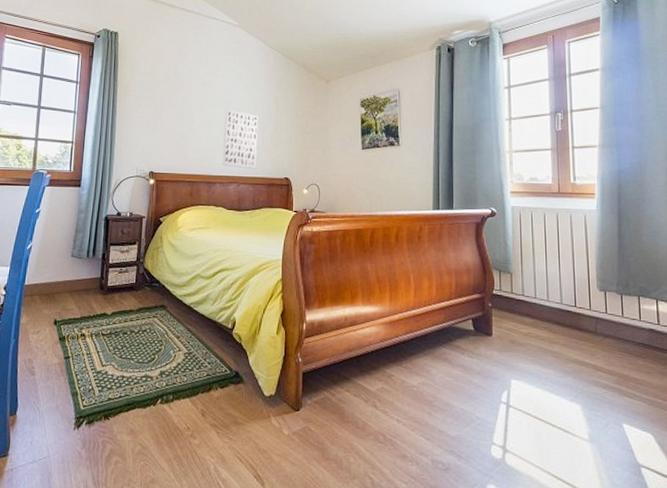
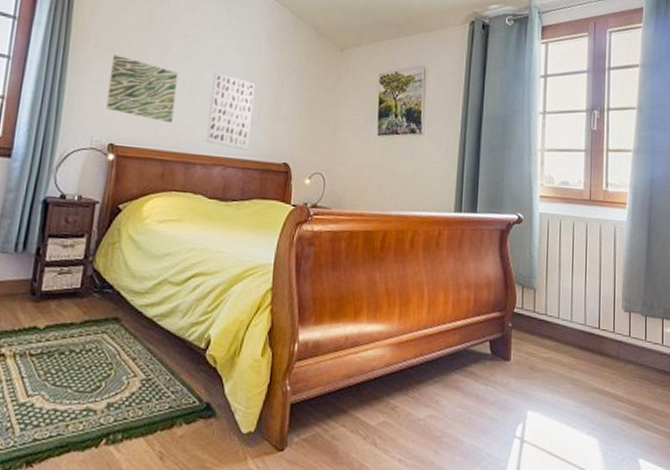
wall art: none [146,102,198,153] -> present [106,54,179,124]

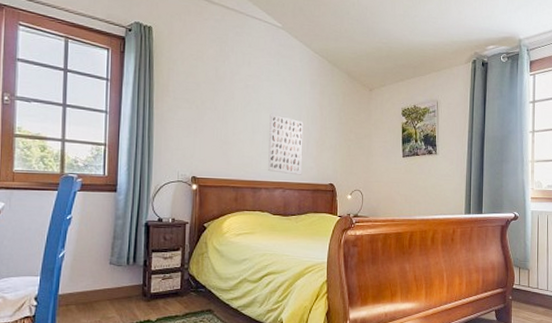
wall art: present [106,54,179,124] -> none [187,104,242,158]

